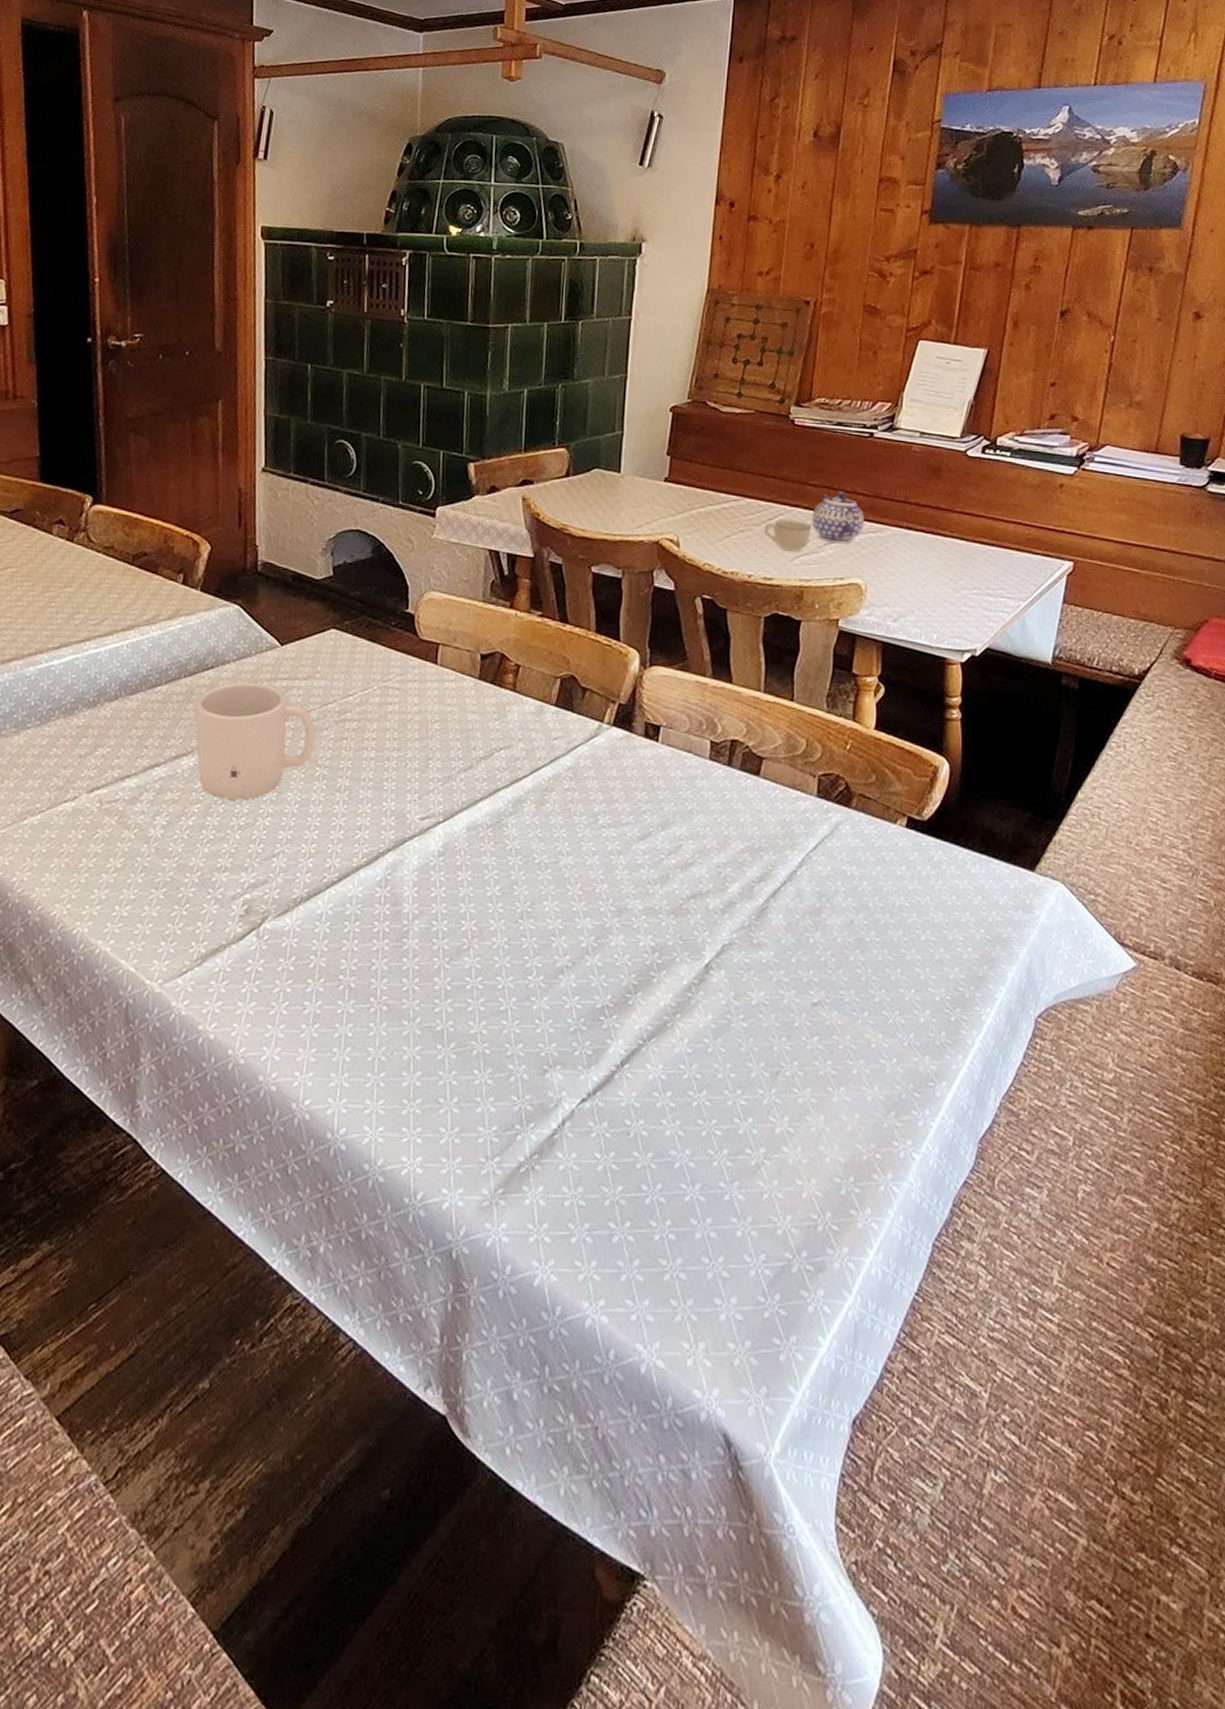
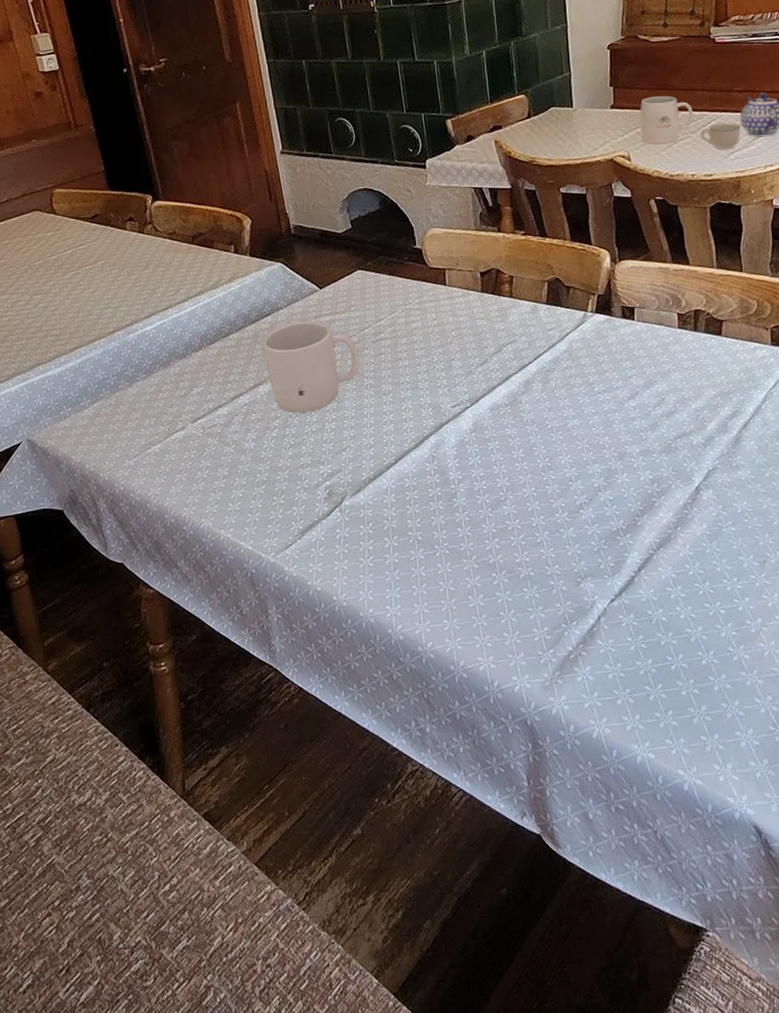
mug: none [695,475,759,534] -> present [639,96,694,145]

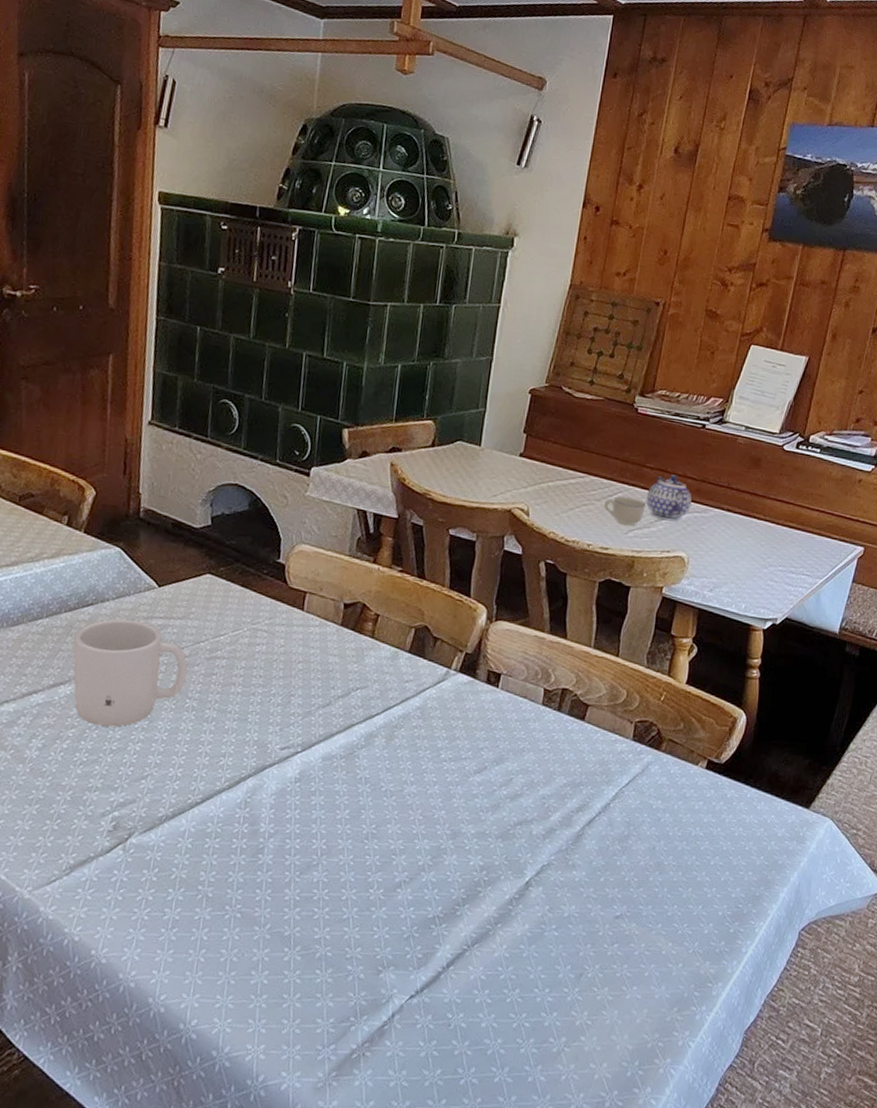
mug: present [639,96,694,145] -> none [544,453,602,507]

